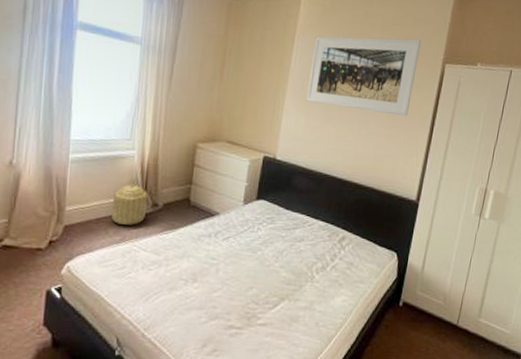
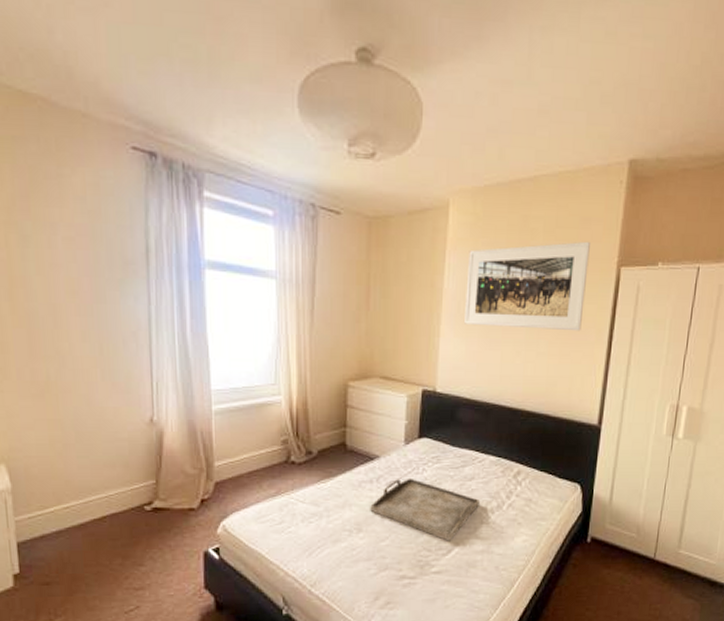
basket: present [111,184,148,225] -> none [262,432,301,476]
serving tray: none [206,235,308,296] -> present [370,477,481,541]

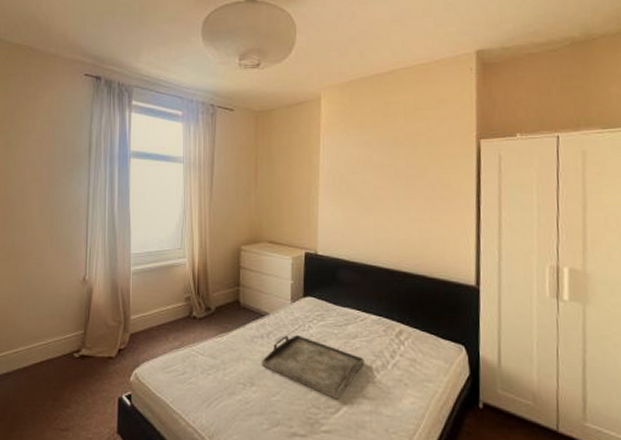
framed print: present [465,241,590,332] -> none [339,119,449,198]

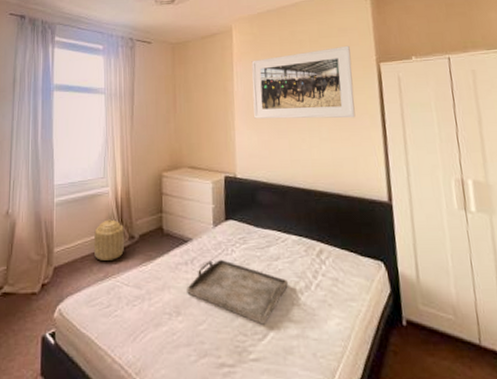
basket: none [169,290,201,330] -> present [93,219,125,261]
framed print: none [339,119,449,198] -> present [251,45,356,119]

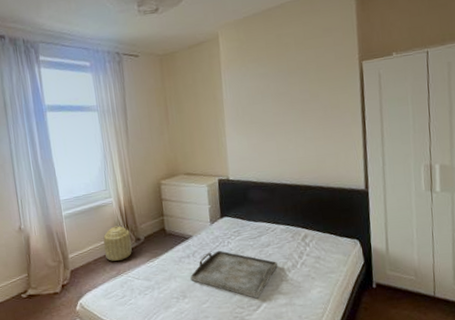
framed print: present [251,45,356,119] -> none [239,45,338,124]

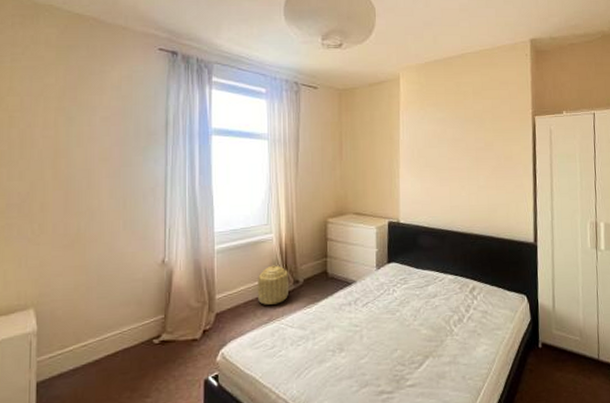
serving tray: present [190,250,278,299] -> none [350,298,444,355]

